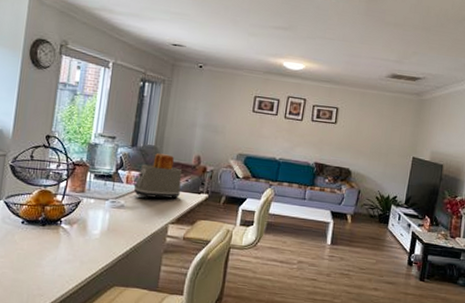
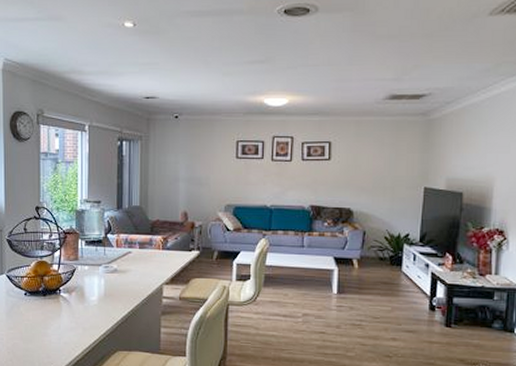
toaster: present [133,153,183,199] -> none [124,213,172,262]

